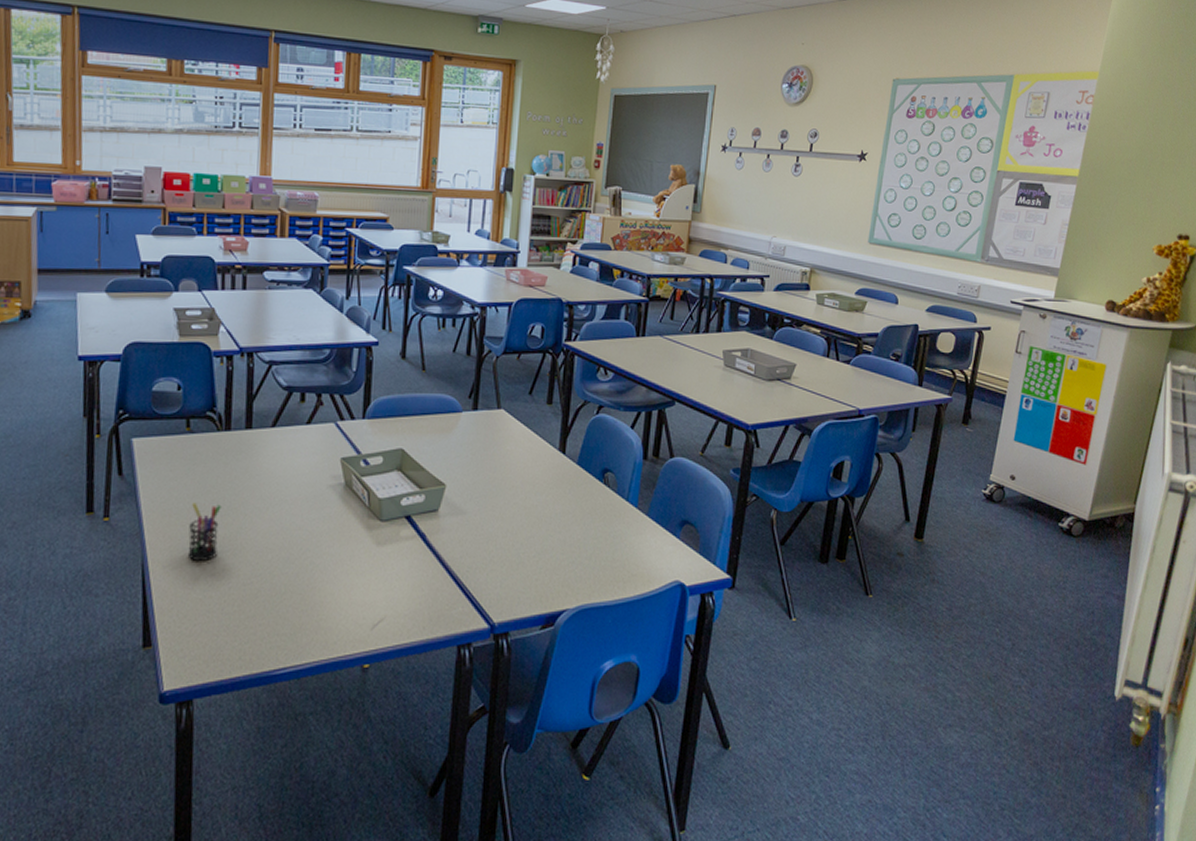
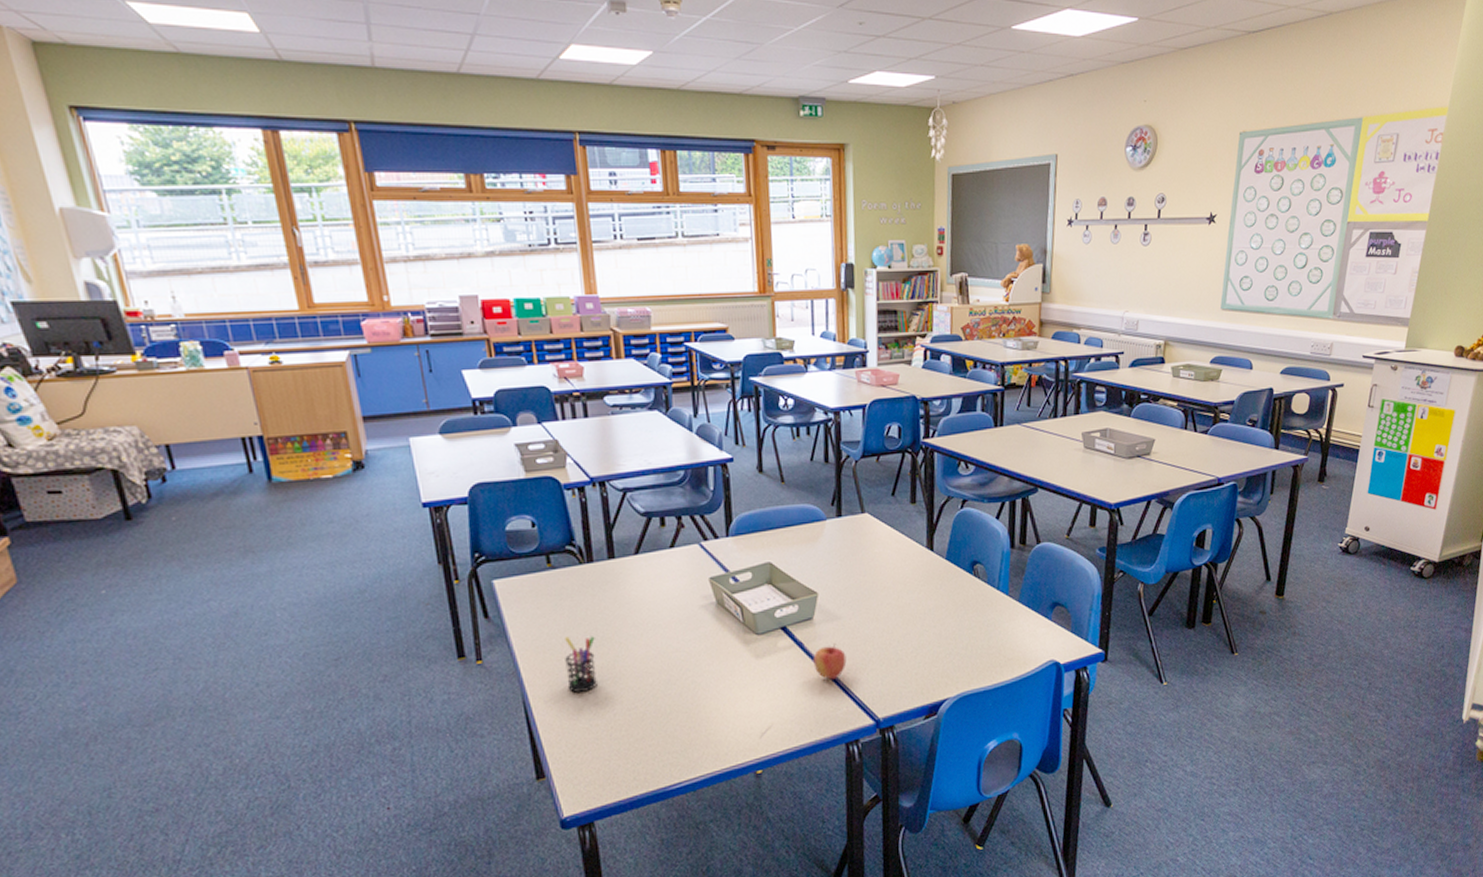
apple: none [433,538,468,577] -> present [813,642,847,680]

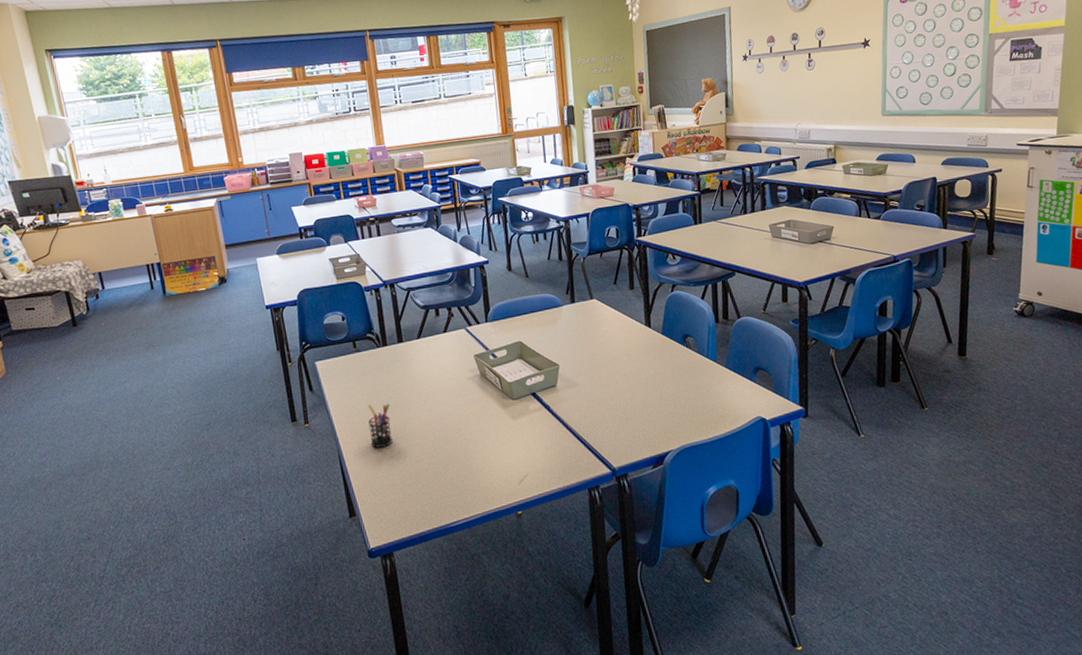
apple: present [813,642,847,680] -> none [558,405,585,436]

